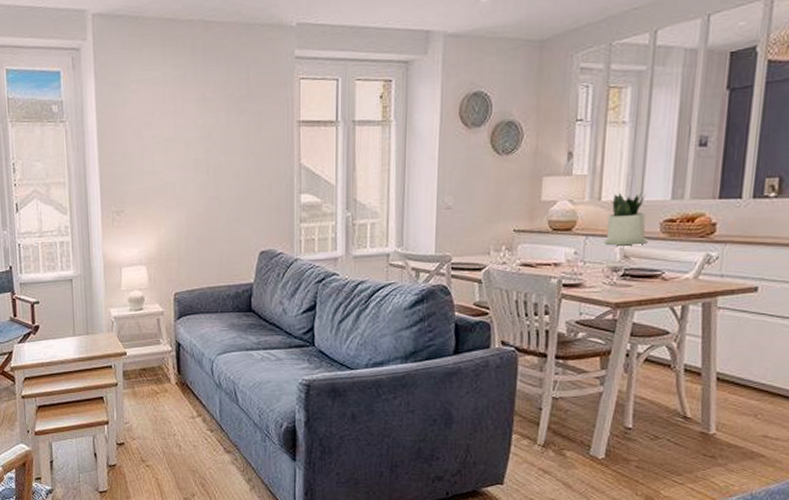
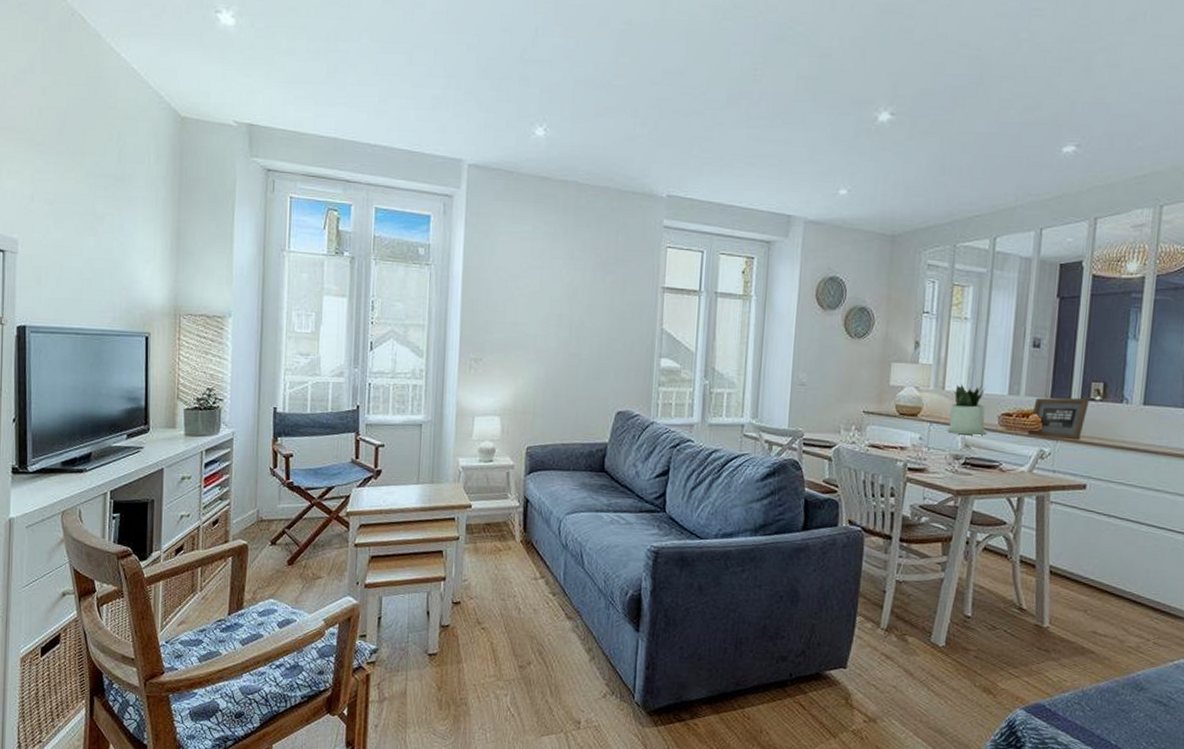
picture frame: none [692,195,762,242] -> present [1027,397,1089,440]

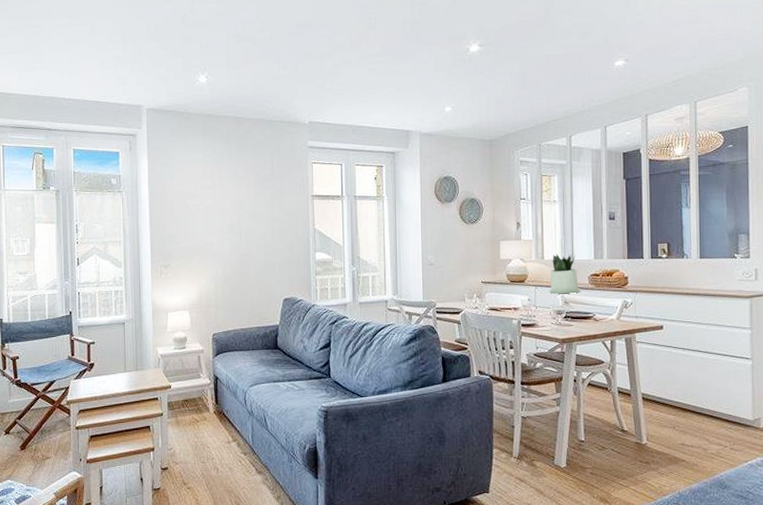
picture frame: present [1027,397,1089,440] -> none [612,256,658,291]

